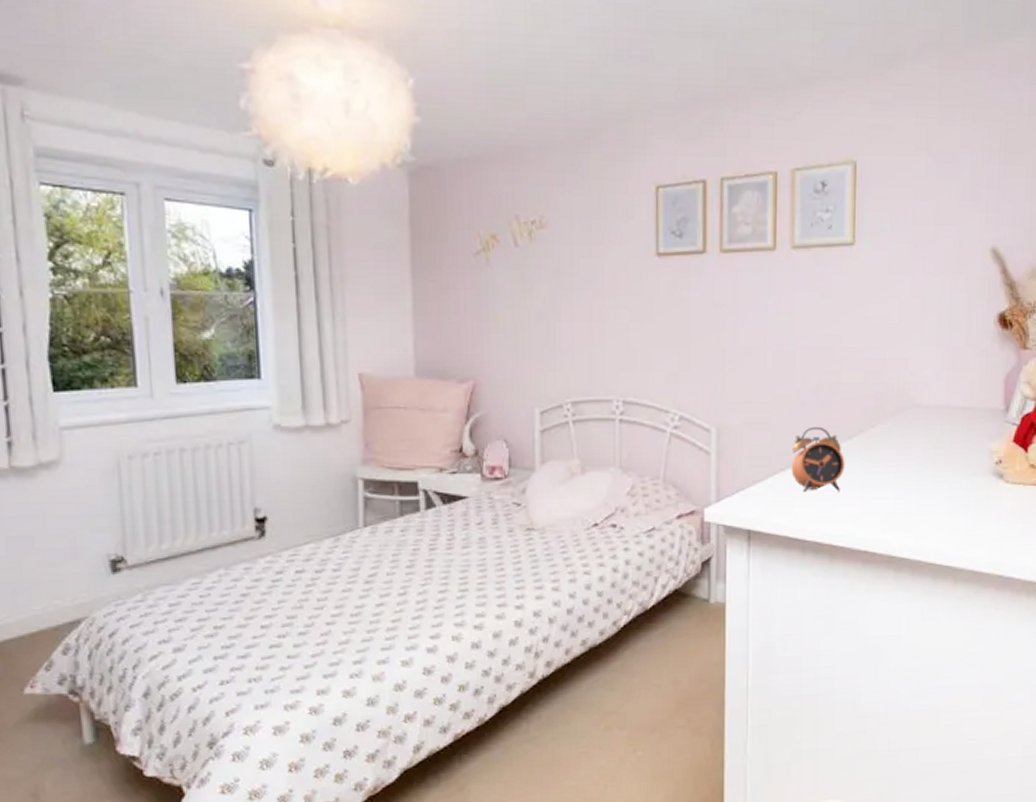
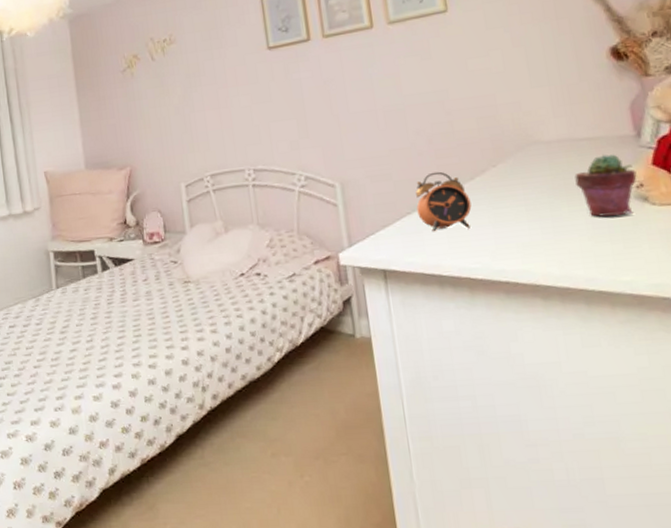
potted succulent: none [944,425,998,491] -> present [574,154,637,217]

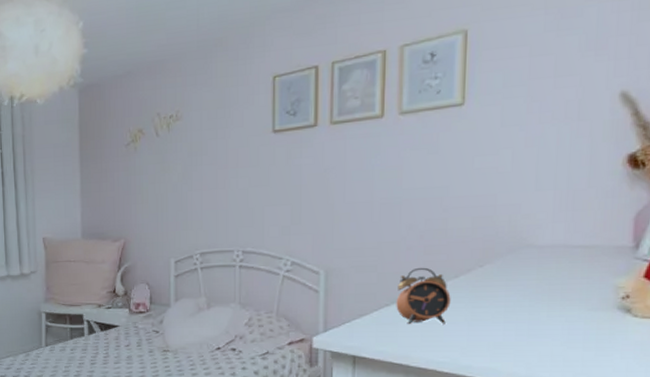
potted succulent: present [574,154,637,217] -> none [560,263,625,325]

